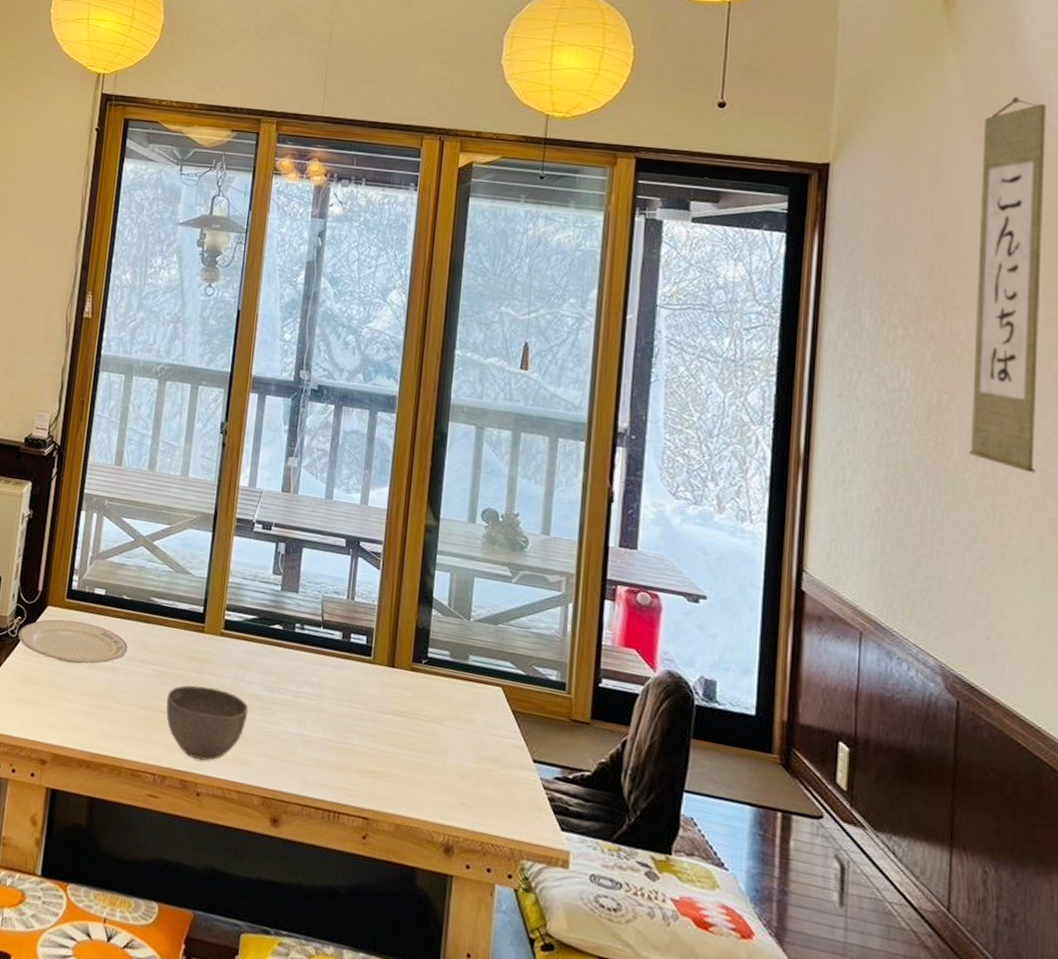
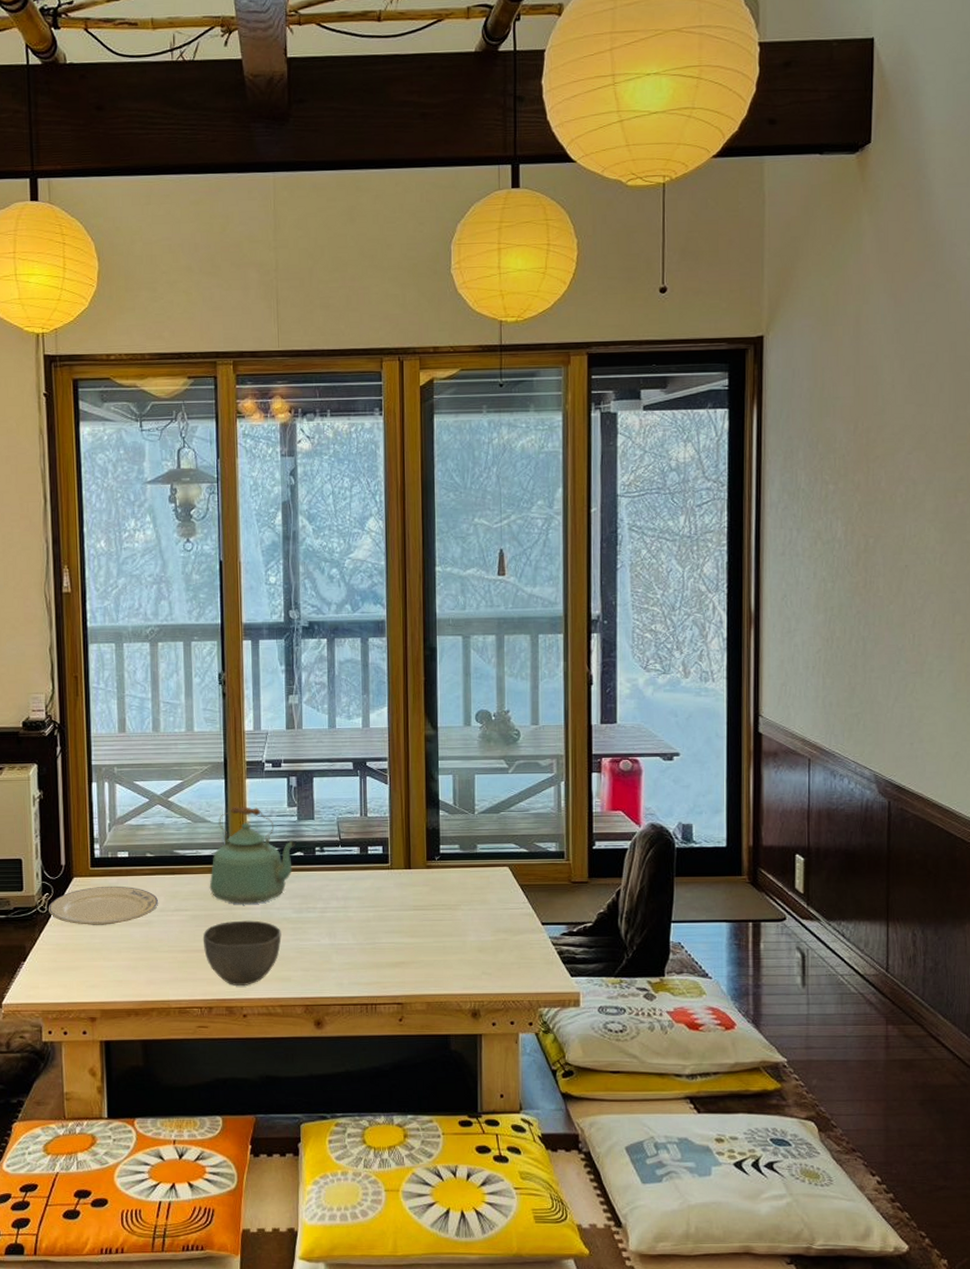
kettle: none [181,562,275,672] -> present [209,806,295,904]
wall scroll: present [969,97,1046,474] -> none [892,250,949,596]

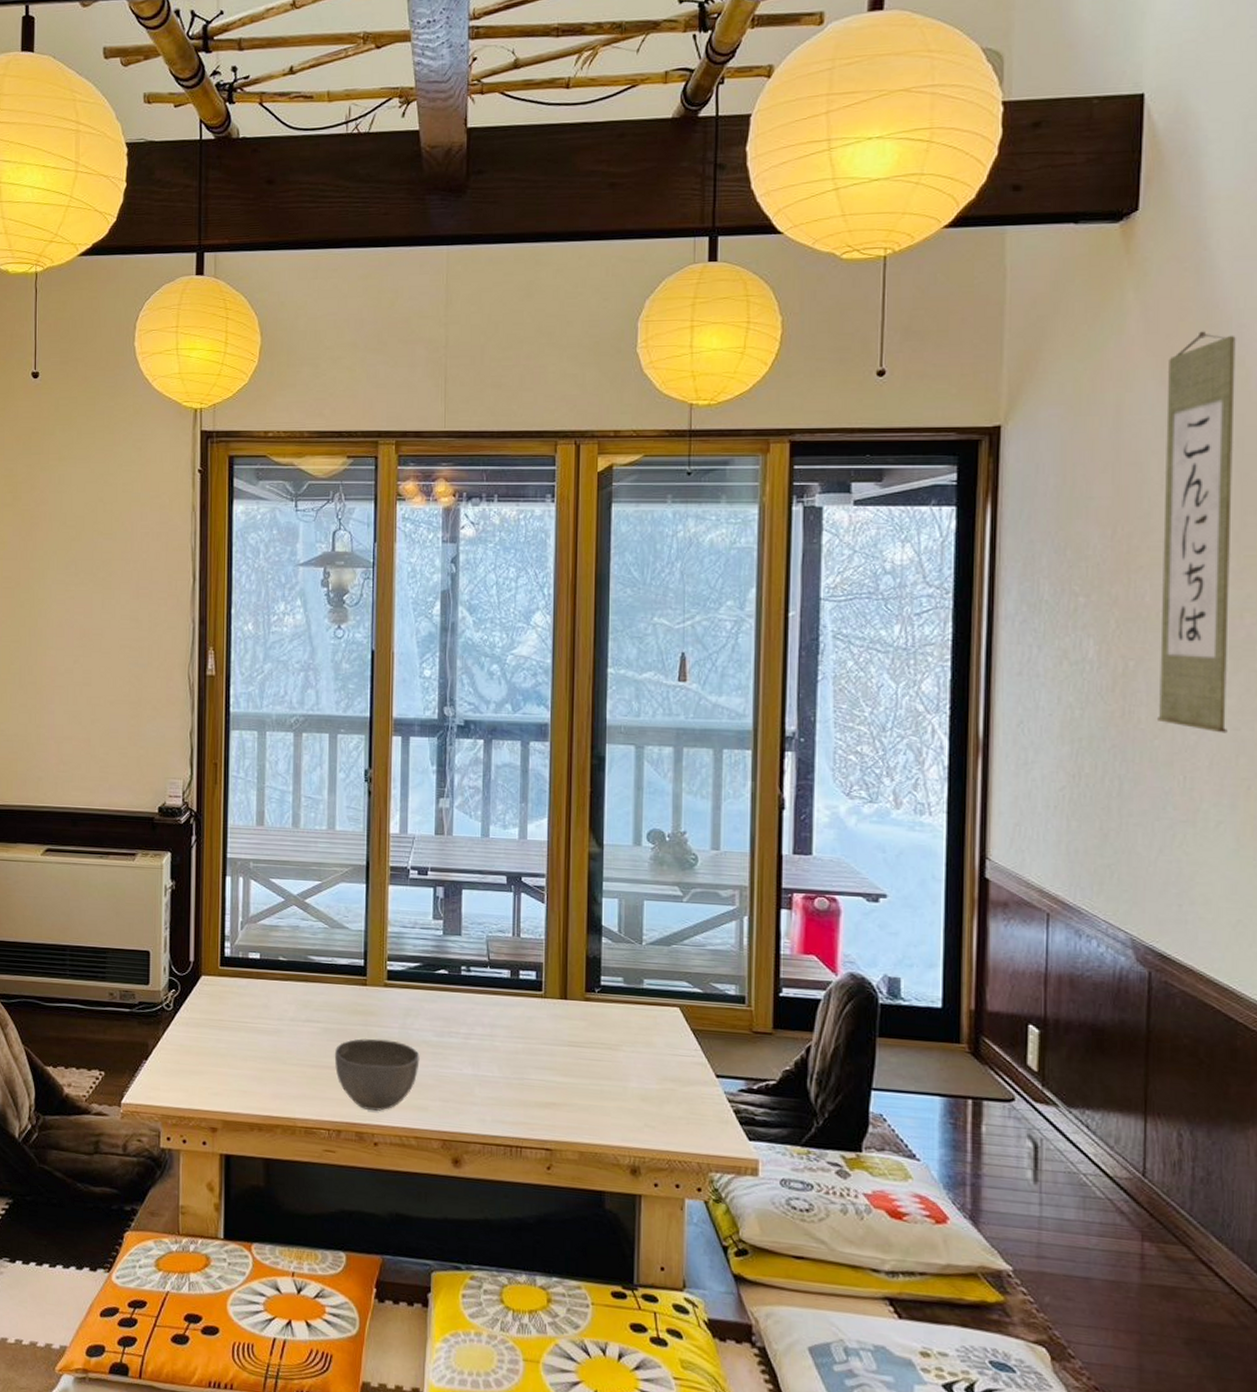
plate: present [48,886,159,925] -> none [173,987,290,1030]
kettle: present [209,806,295,904] -> none [344,913,439,1022]
wall scroll: none [892,250,949,596] -> present [1158,331,1236,733]

